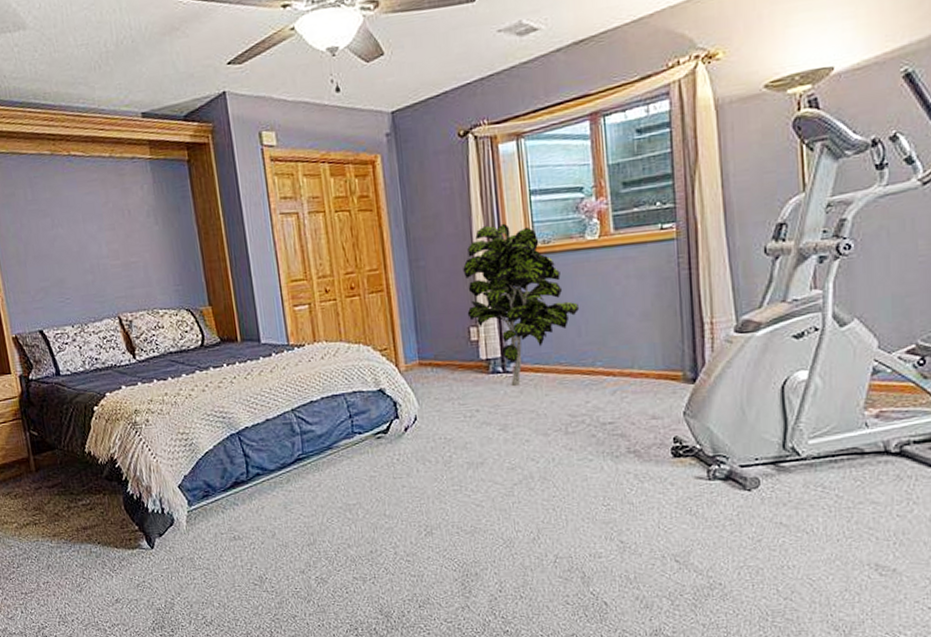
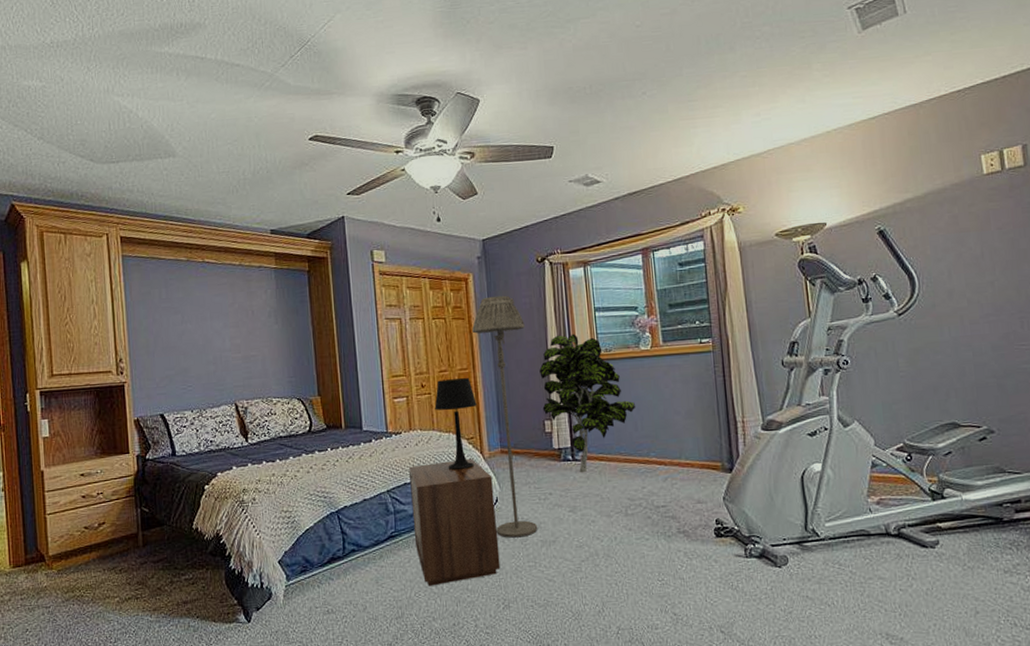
nightstand: none [315,372,421,512] -> present [409,458,501,587]
table lamp: none [341,280,390,386] -> present [434,378,477,470]
floor lamp: none [382,179,463,460] -> present [472,295,538,538]

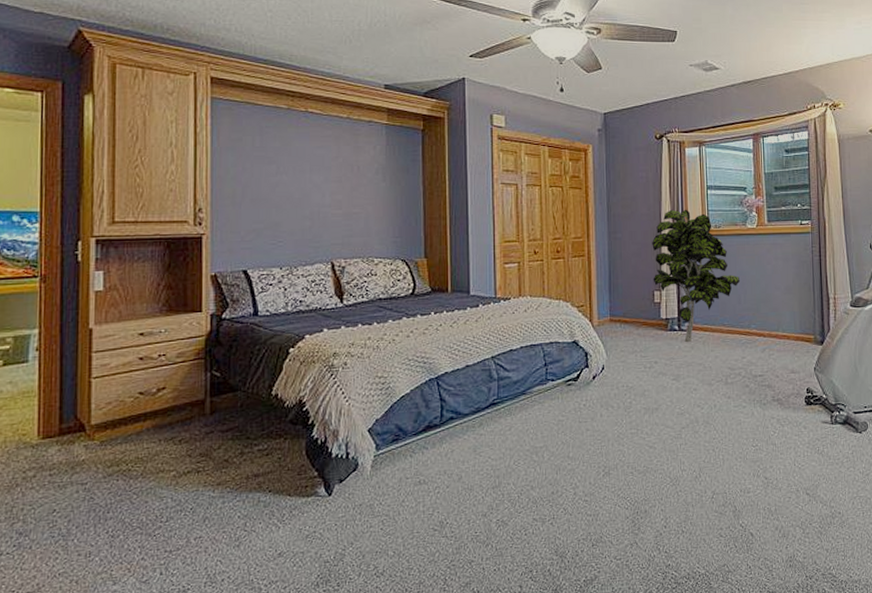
nightstand: present [409,458,501,587] -> none [516,326,603,455]
table lamp: present [434,378,477,470] -> none [546,247,589,337]
floor lamp: present [472,295,538,538] -> none [589,168,642,406]

